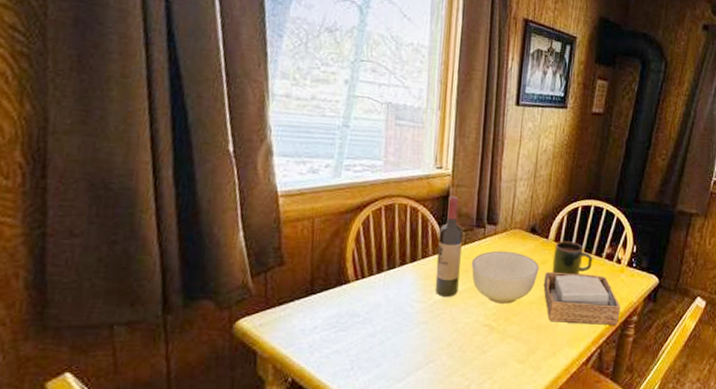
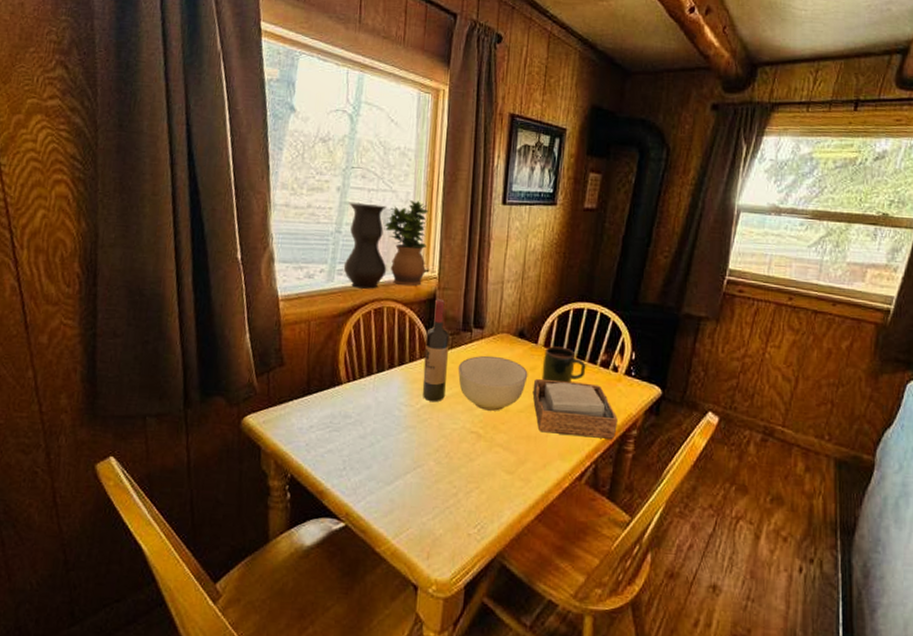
vase: none [351,97,399,185] -> present [343,203,387,289]
potted plant: none [396,97,443,183] -> present [384,200,429,286]

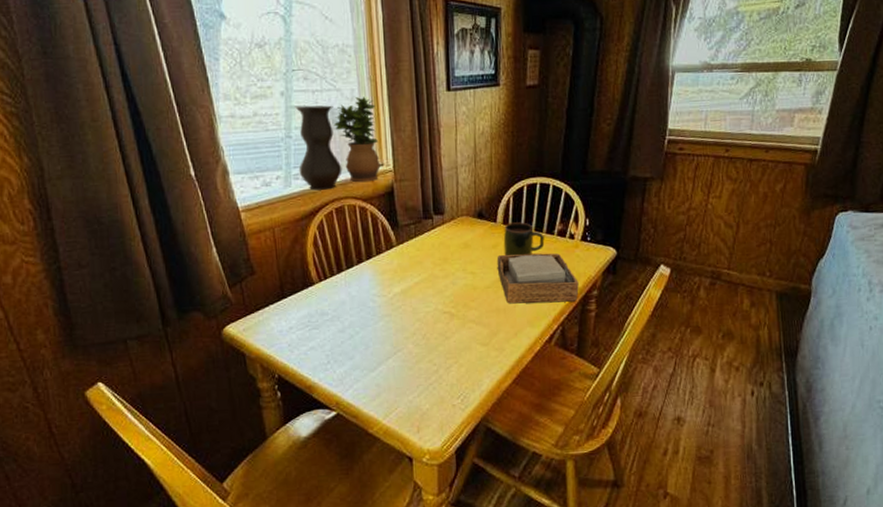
wine bottle: present [422,299,450,402] -> none [389,191,415,290]
bowl: present [458,355,528,411] -> none [423,239,491,291]

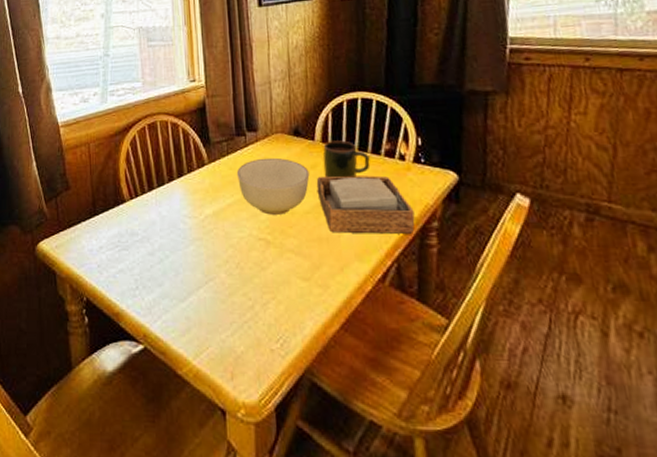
vase: present [295,105,343,190] -> none [113,24,156,106]
potted plant: present [333,97,381,182] -> none [148,15,193,98]
bowl: none [423,239,491,291] -> present [236,157,310,215]

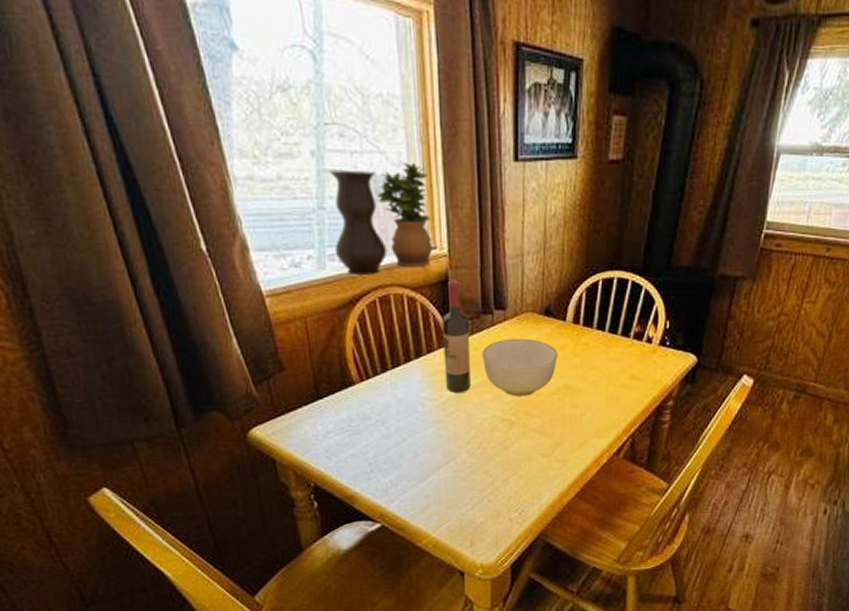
vase: none [113,24,156,106] -> present [329,171,387,275]
potted plant: none [148,15,193,98] -> present [376,163,433,267]
wine bottle: none [201,107,227,212] -> present [442,280,471,394]
napkin holder: present [316,175,415,234] -> none [564,357,653,413]
mug: present [322,140,371,178] -> none [572,322,619,360]

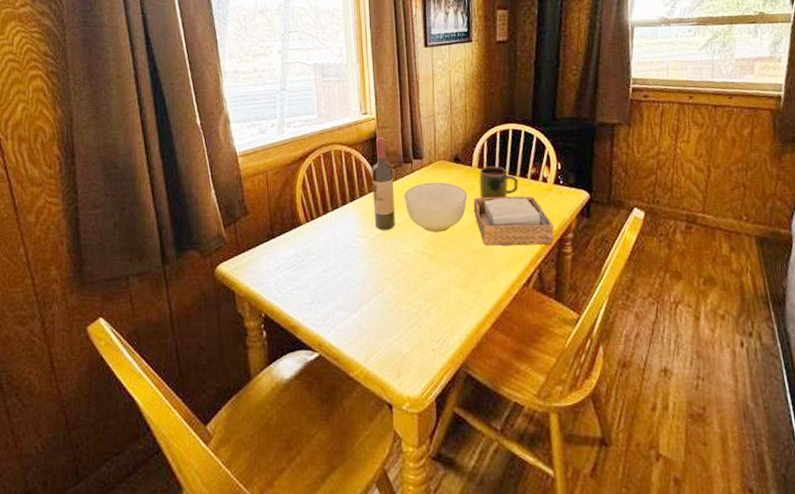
vase: present [329,171,387,275] -> none [290,61,330,137]
potted plant: present [376,163,433,267] -> none [323,53,365,129]
napkin holder: none [564,357,653,413] -> present [473,195,554,246]
mug: none [572,322,619,360] -> present [479,166,519,199]

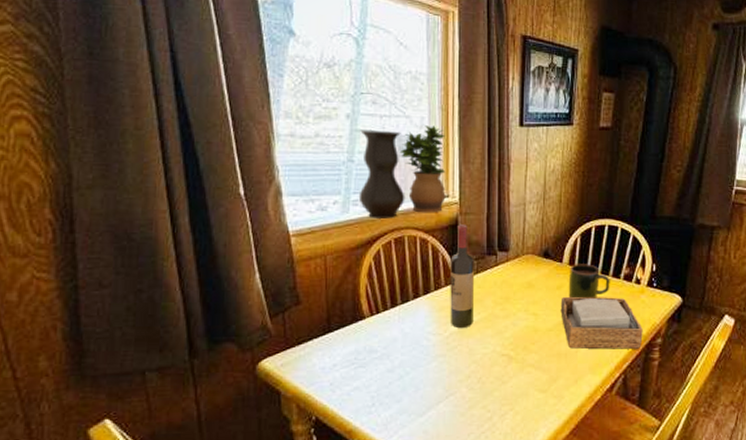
vase: none [290,61,330,137] -> present [358,130,405,218]
potted plant: none [323,53,365,129] -> present [399,126,446,212]
bowl: present [403,182,468,232] -> none [485,277,555,332]

